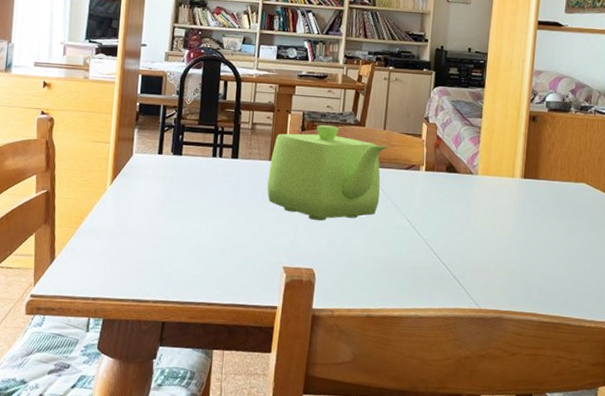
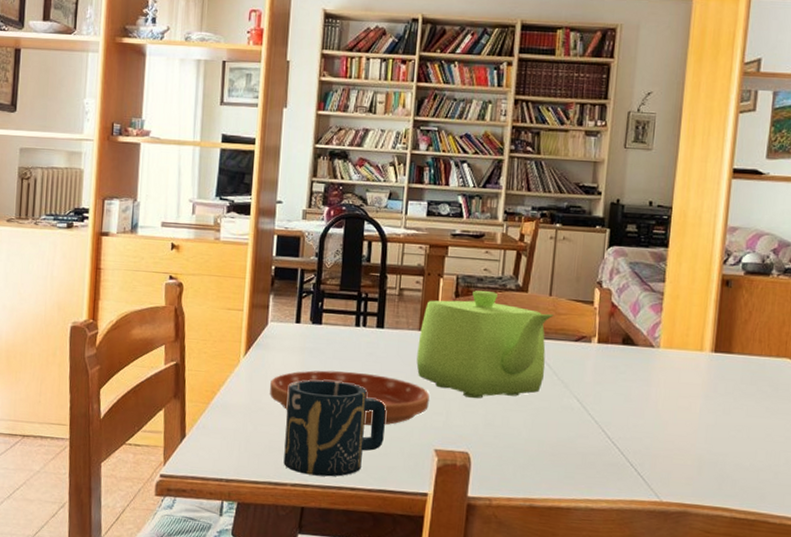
saucer: none [134,197,279,247] -> present [270,370,430,426]
cup: none [146,205,240,294] -> present [283,380,386,477]

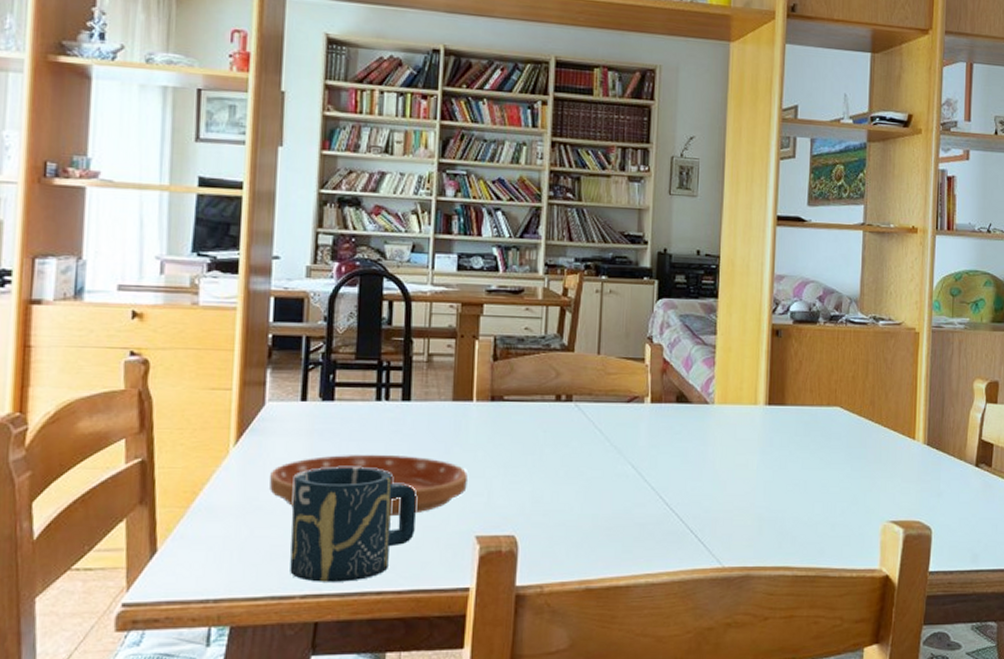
teapot: present [416,290,554,399] -> none [451,352,603,474]

